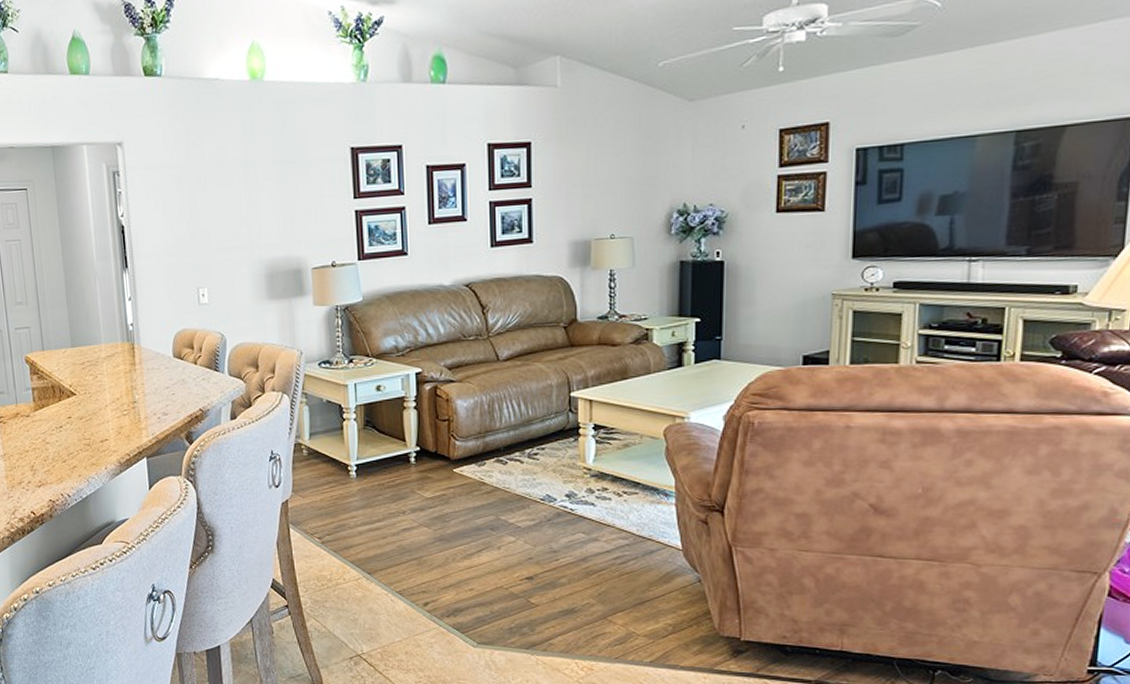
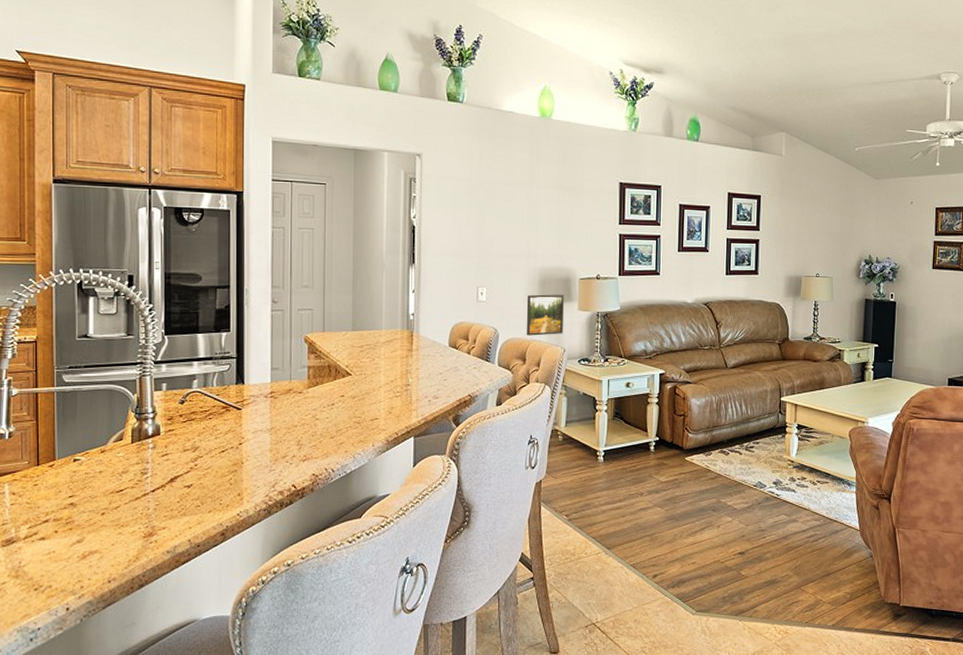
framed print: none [253,289,298,339] -> present [526,294,564,336]

